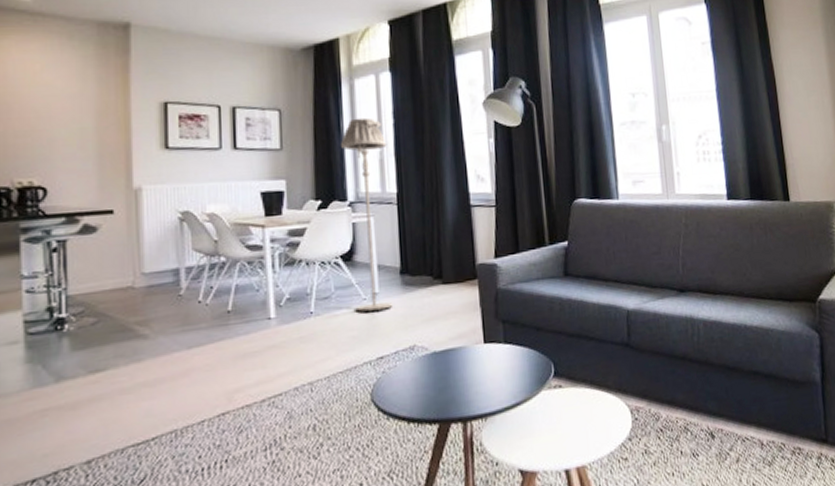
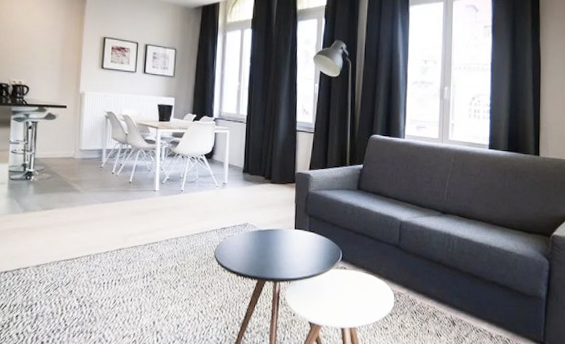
floor lamp: present [341,117,392,312] -> none [211,60,244,196]

